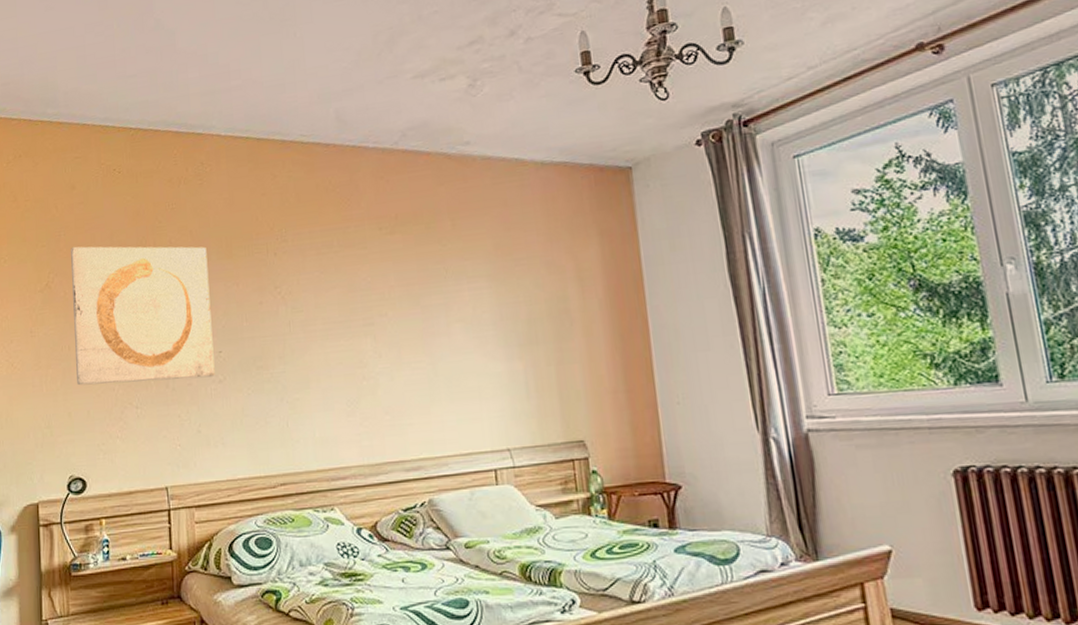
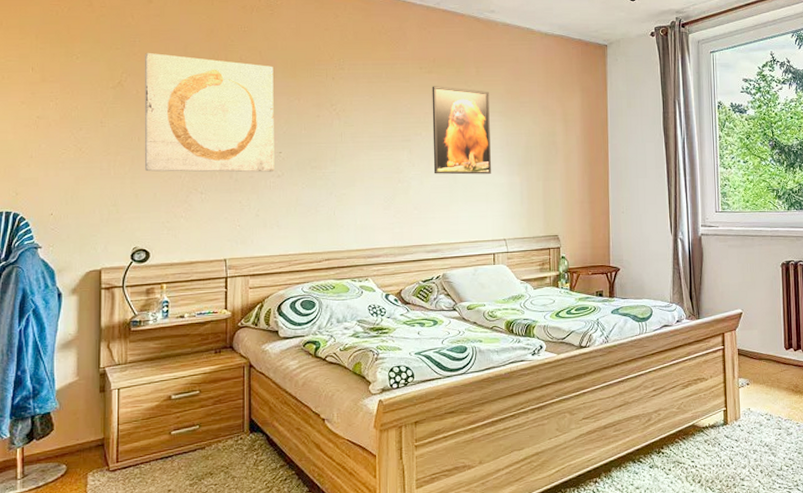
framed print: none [396,249,483,366] -> present [432,86,491,175]

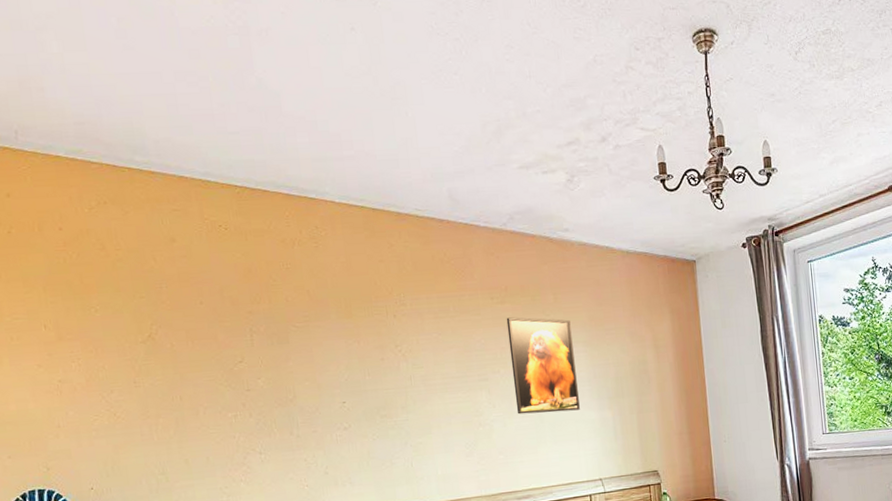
wall art: present [145,52,275,173] -> none [175,299,340,434]

